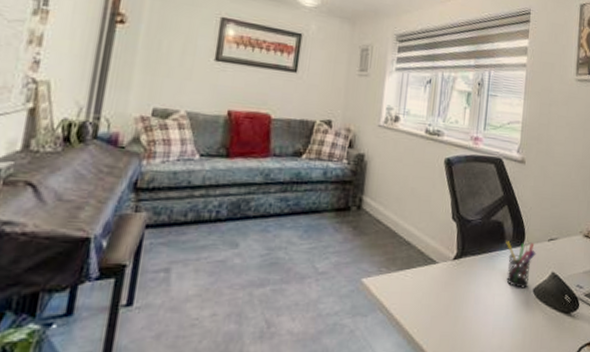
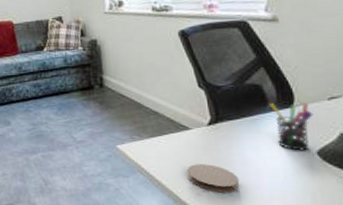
coaster: none [425,301,470,332] -> present [187,164,240,193]

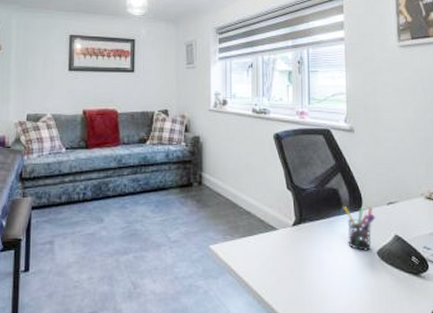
coaster: present [187,164,240,193] -> none [272,264,316,292]

